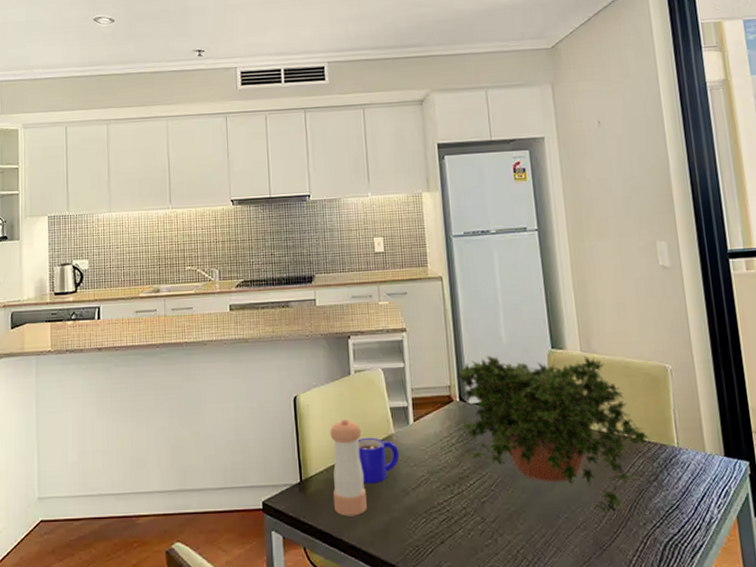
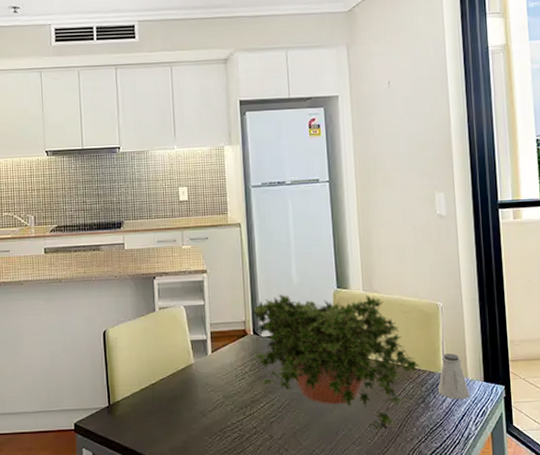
pepper shaker: present [330,418,367,516] -> none [136,350,168,435]
mug: present [357,437,400,484] -> none [160,366,198,407]
saltshaker: none [671,422,709,477] -> present [437,353,470,400]

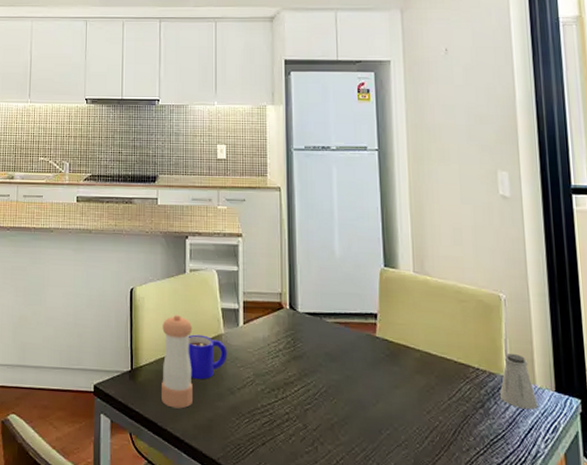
pepper shaker: none [136,350,168,435] -> present [162,314,193,409]
mug: none [160,366,198,407] -> present [188,334,227,380]
potted plant: present [251,294,420,430] -> none [288,267,478,434]

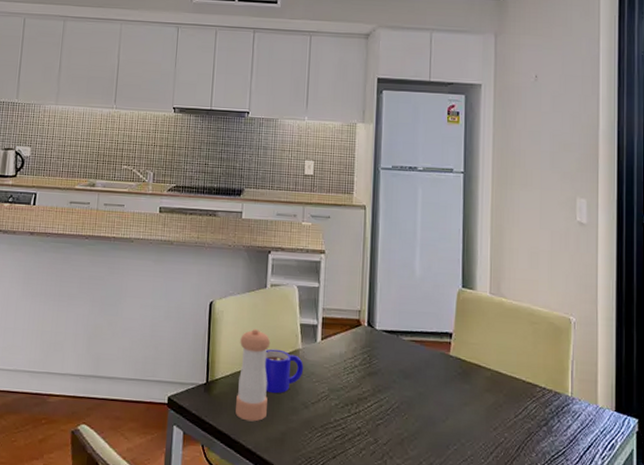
saltshaker: present [499,353,538,410] -> none [563,373,598,428]

